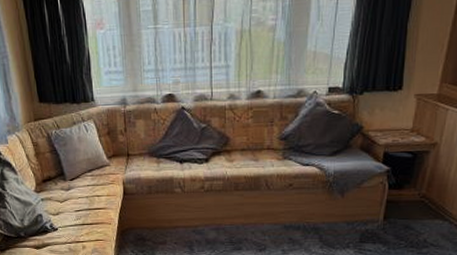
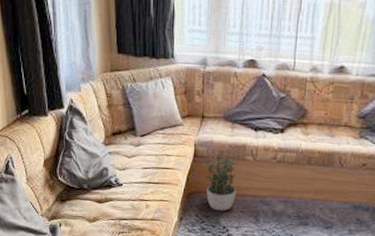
potted plant: none [132,190,169,245] -> present [202,155,240,211]

